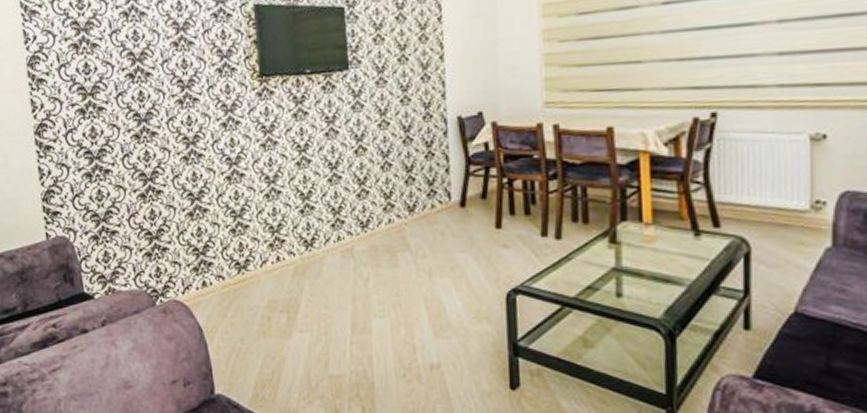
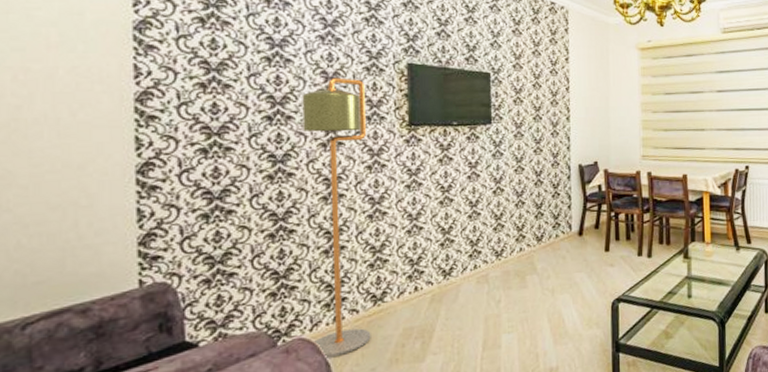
floor lamp: none [157,27,238,323] -> present [302,77,371,359]

